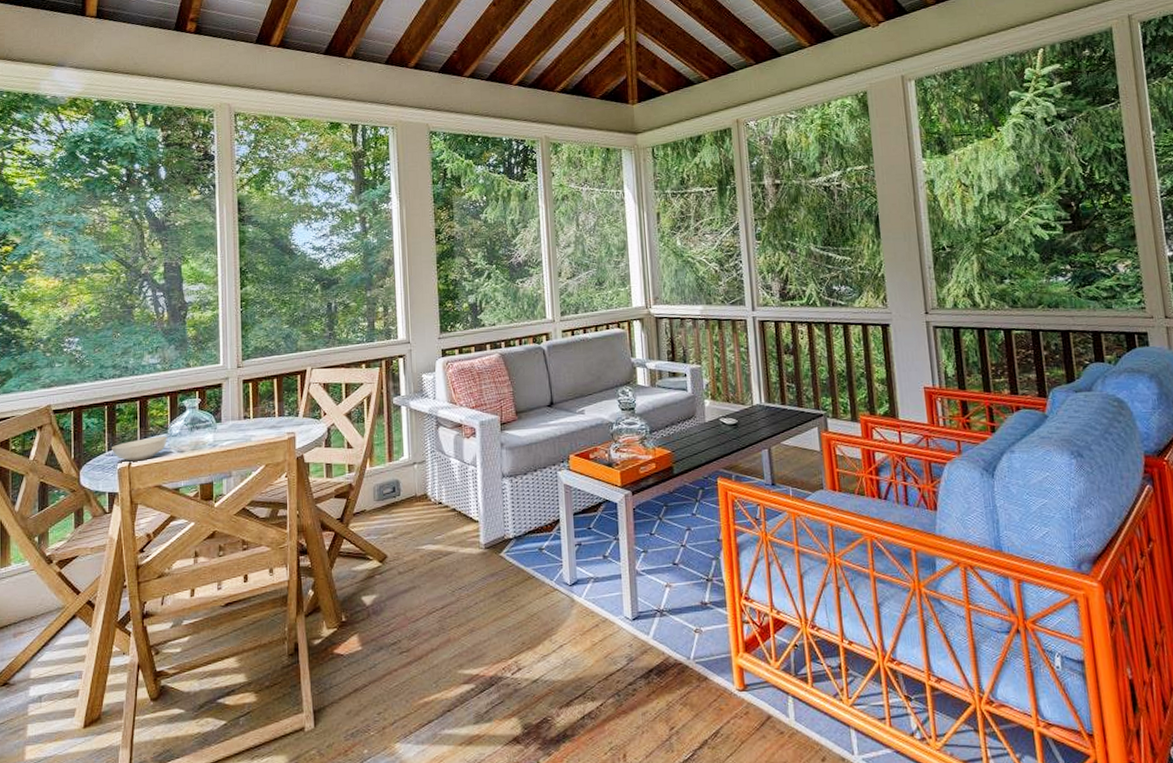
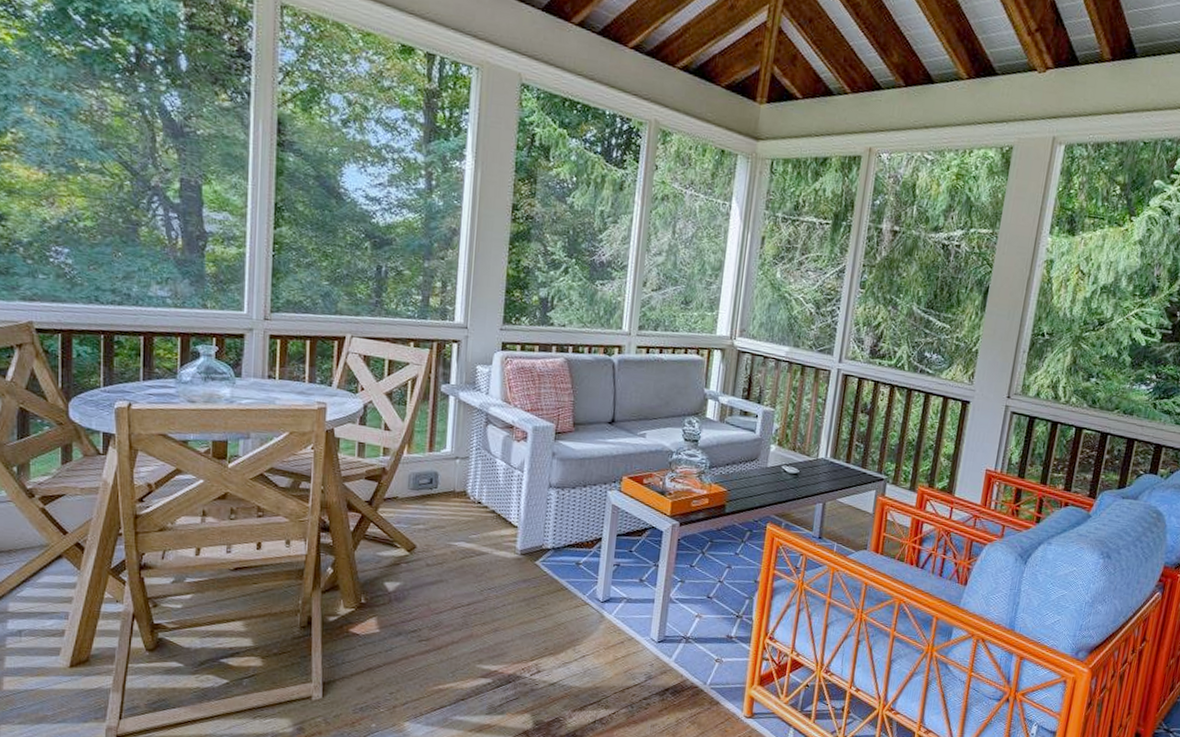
bowl: present [110,436,168,462] -> none [106,379,177,404]

